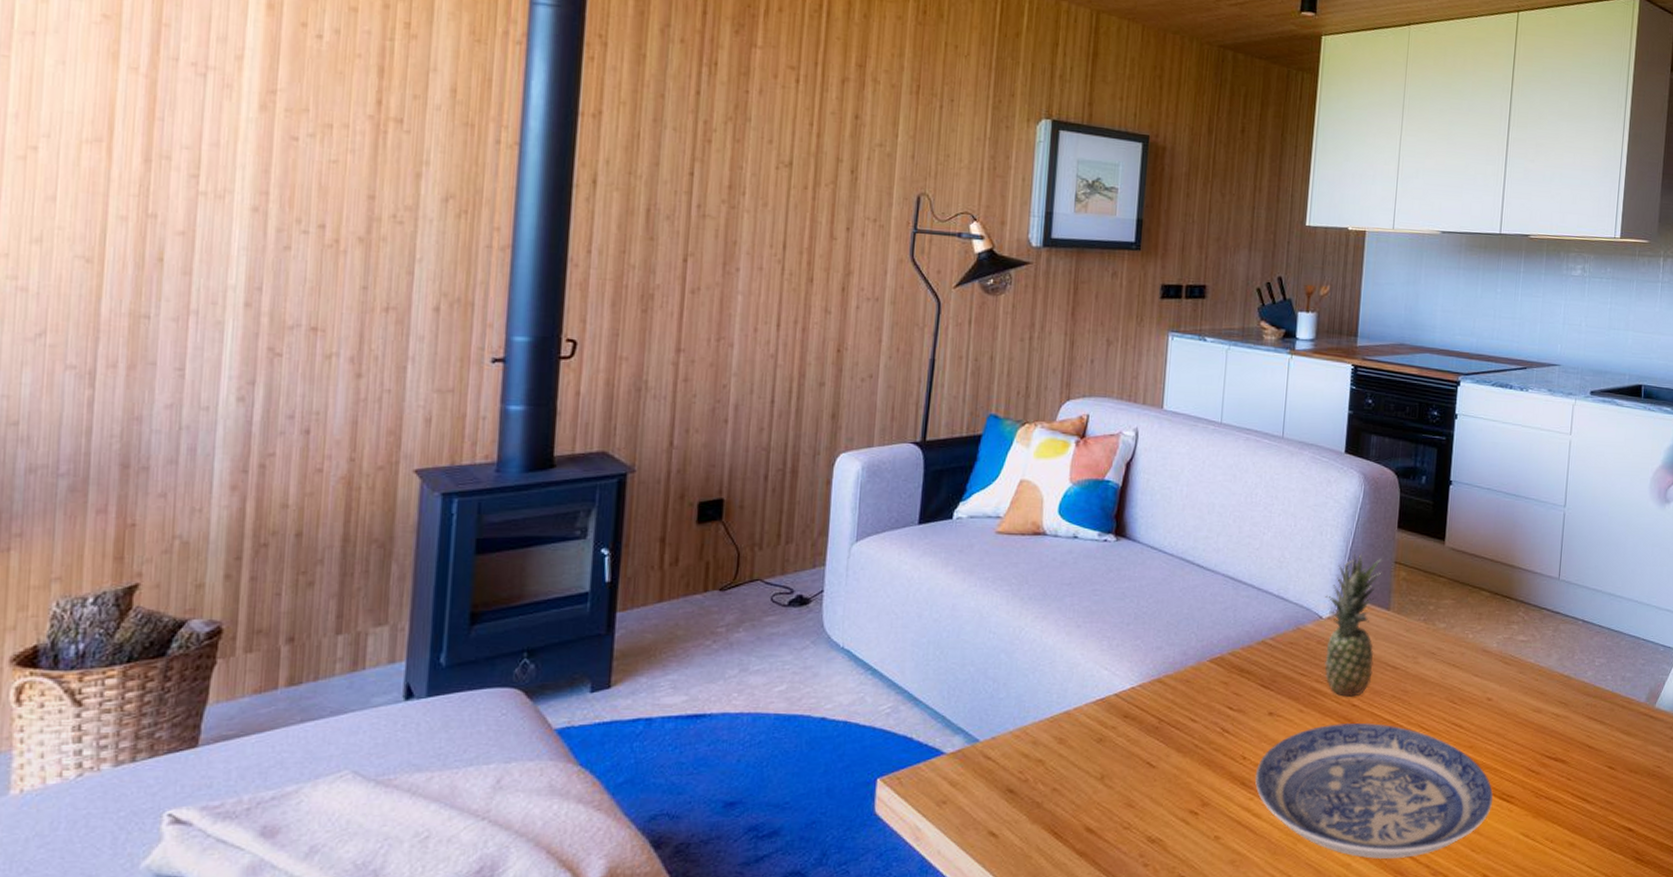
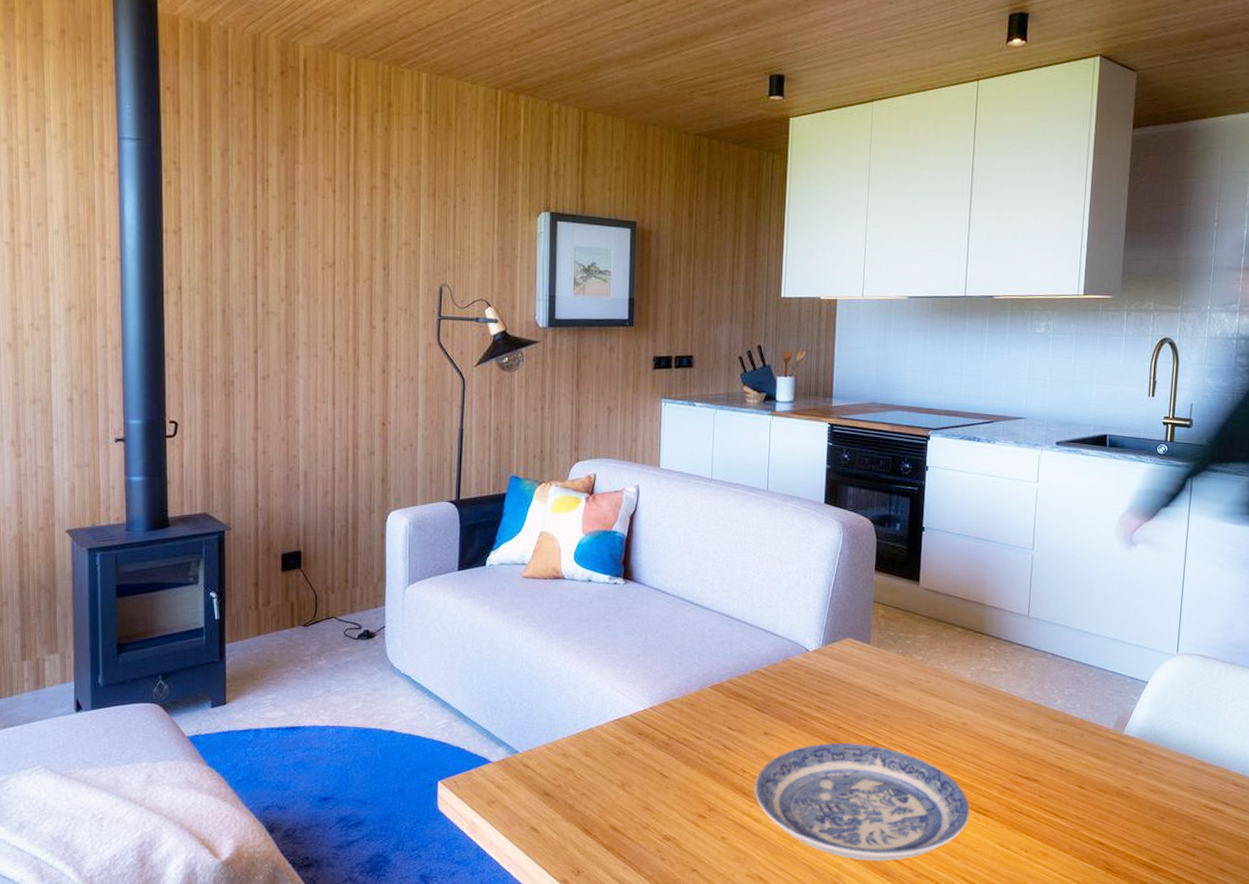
fruit: present [1325,553,1382,697] -> none [811,593,862,720]

